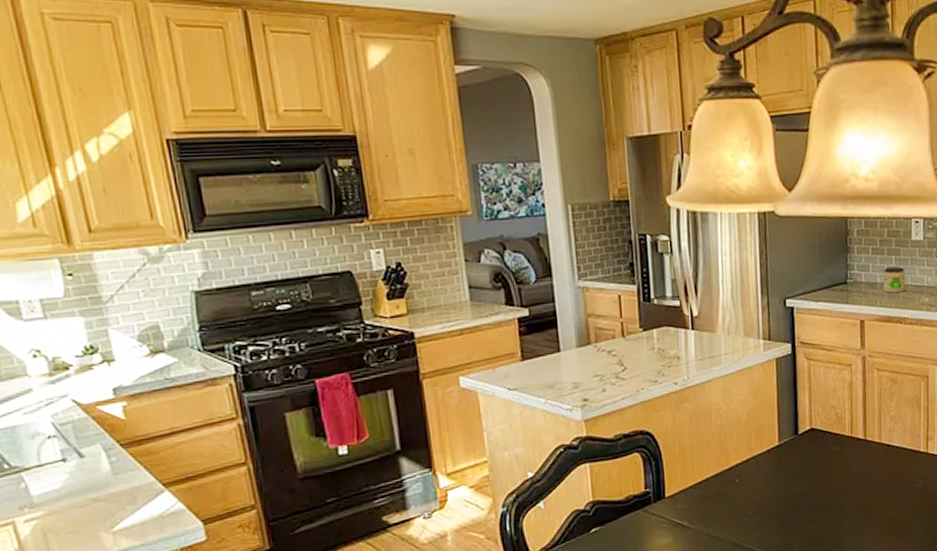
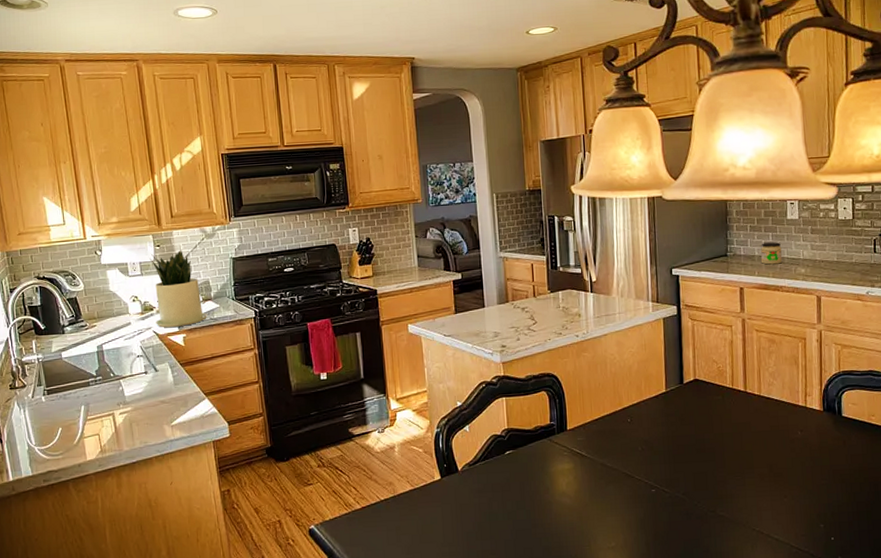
planter: none [56,280,161,394] -> present [149,250,208,328]

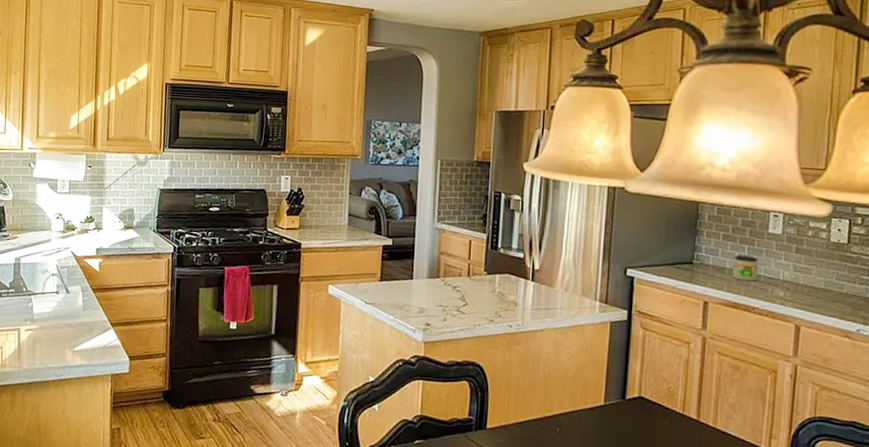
planter: present [149,250,208,328] -> none [75,174,127,252]

